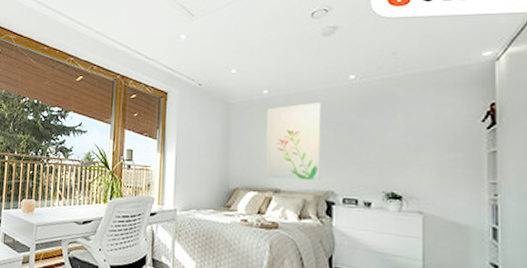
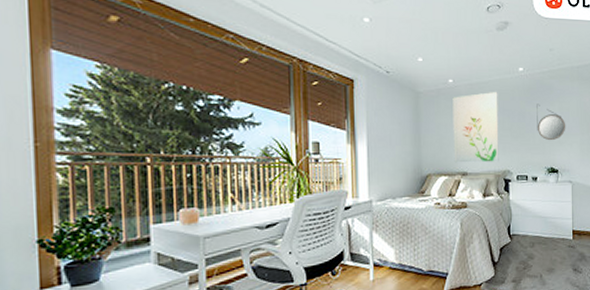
home mirror: none [372,116,415,160] -> present [536,104,566,141]

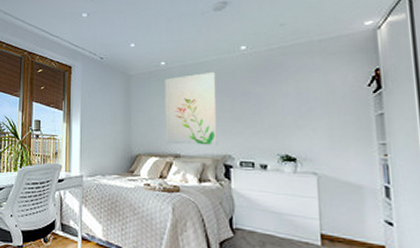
home mirror: present [536,104,566,141] -> none [264,83,306,125]

